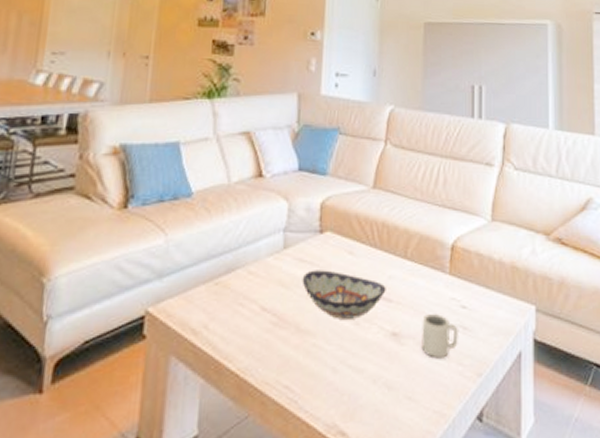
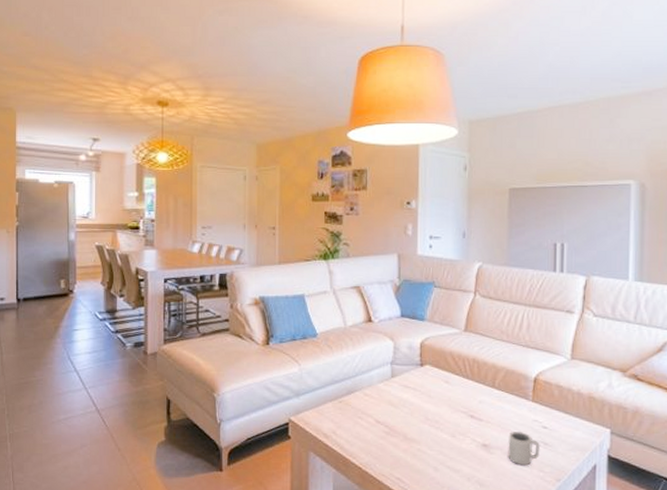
decorative bowl: present [302,270,386,319] -> none [407,394,477,432]

